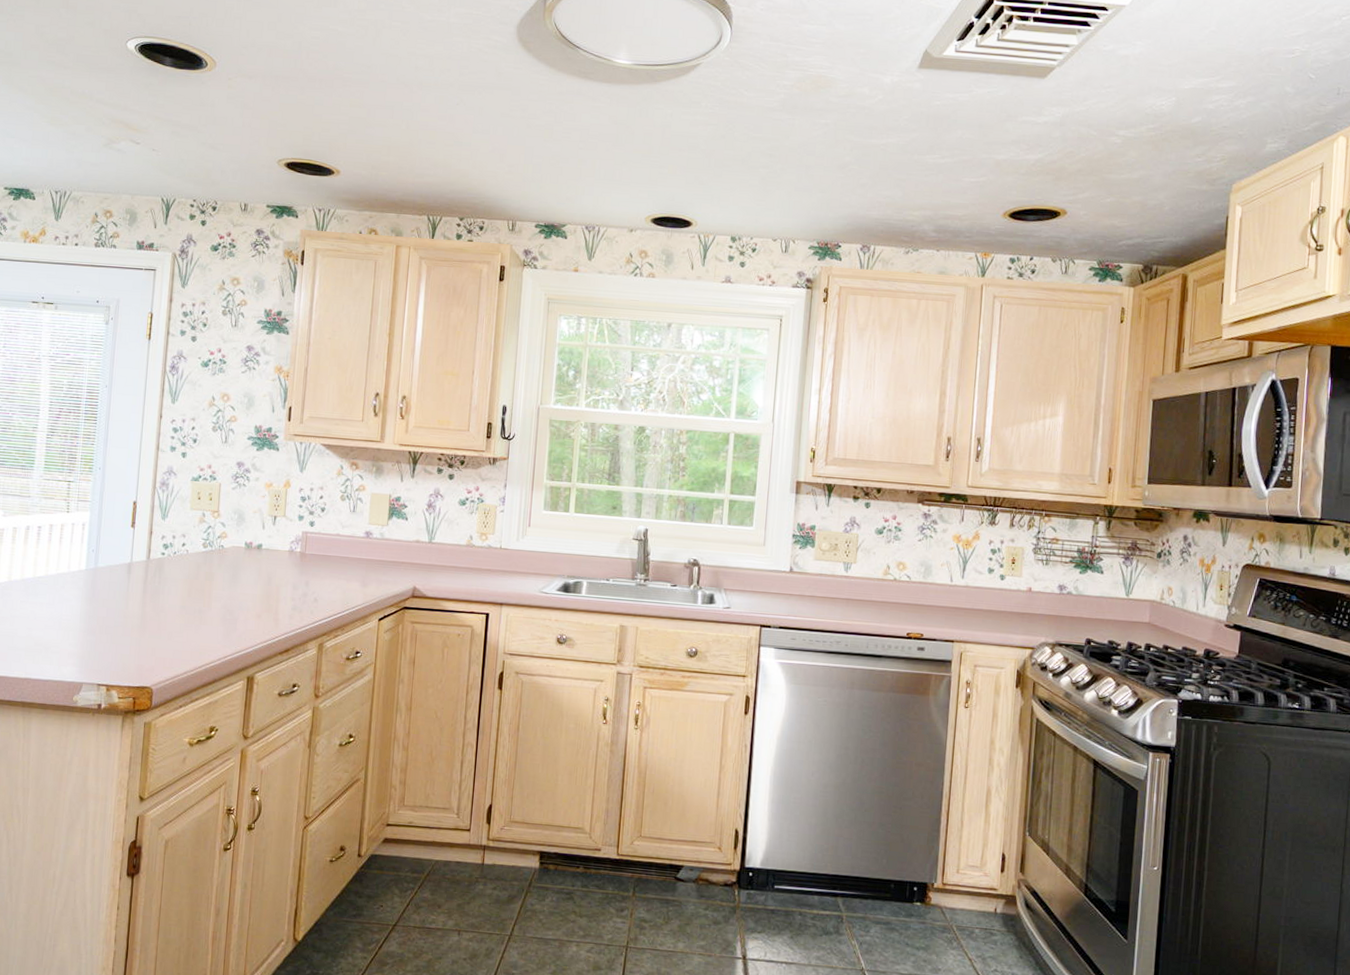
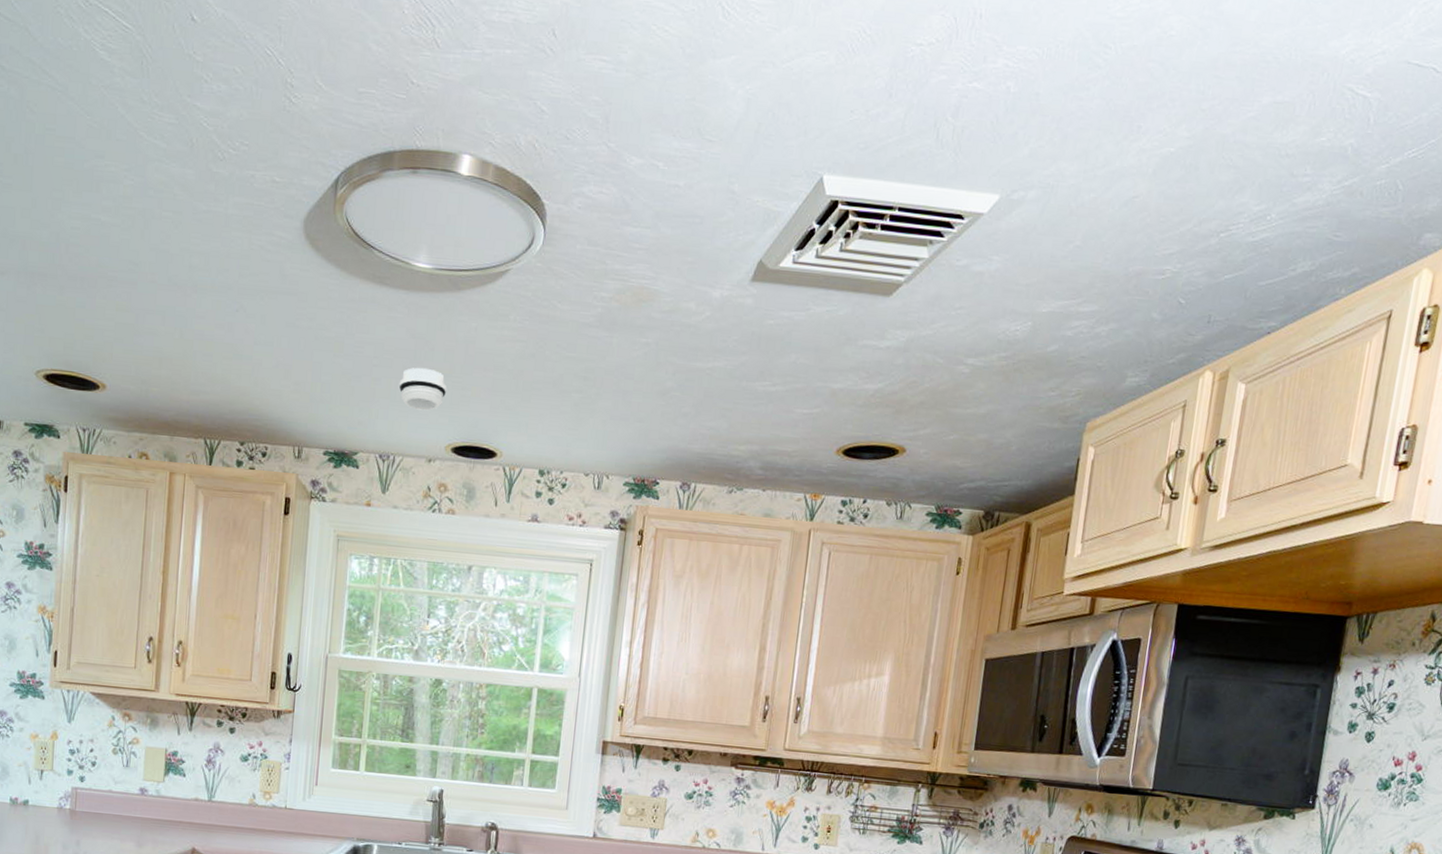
smoke detector: none [602,149,647,187] -> present [398,367,447,411]

